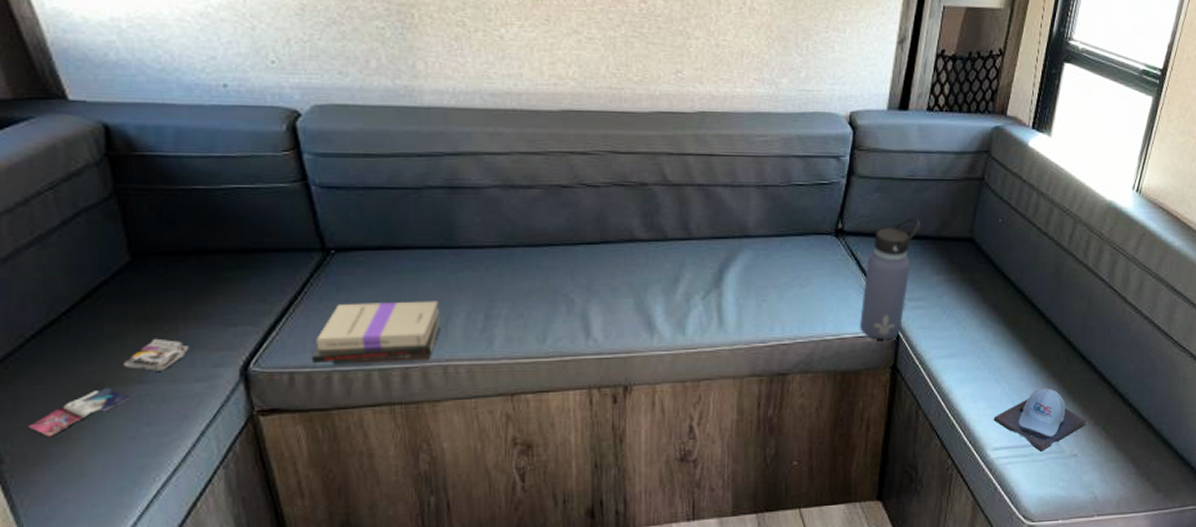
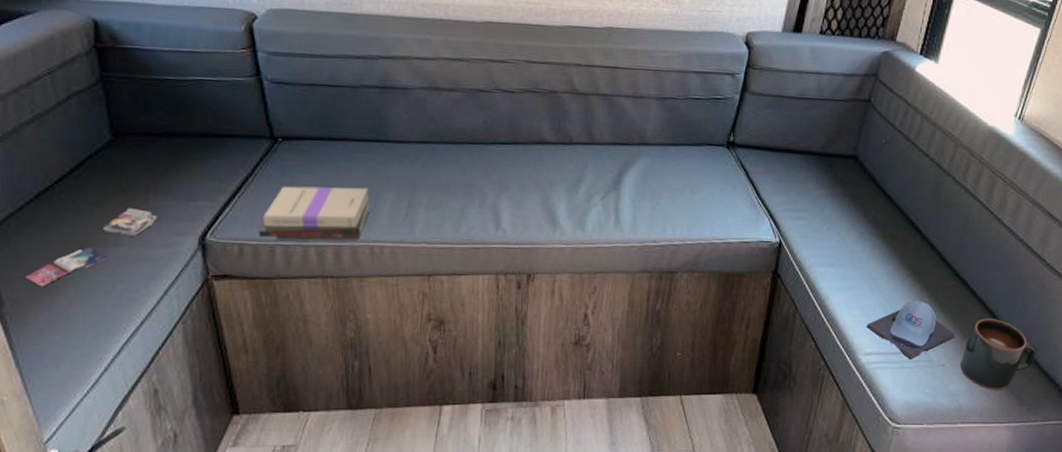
water bottle: present [860,217,921,340] -> none [745,133,808,247]
mug: none [1093,402,1171,478] -> present [960,318,1038,390]

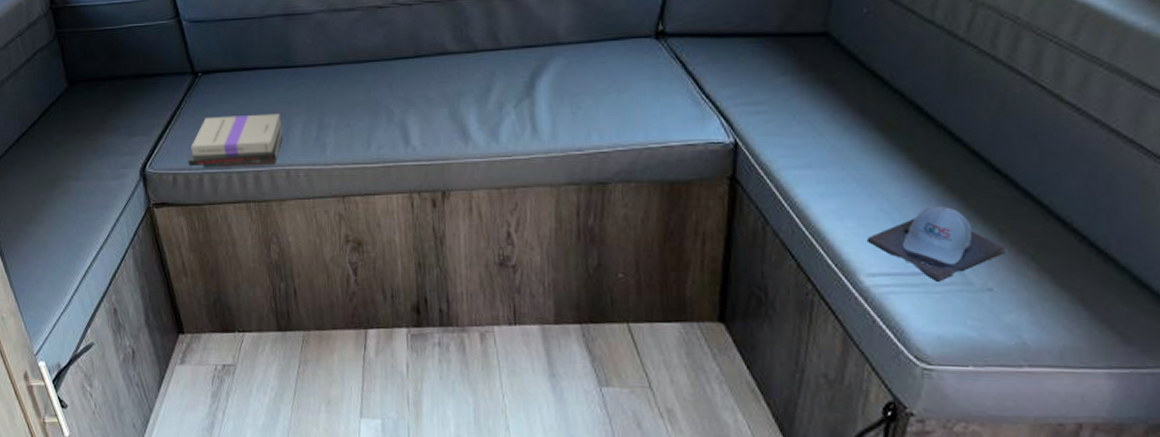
magazine: present [25,207,157,287] -> none [13,145,106,219]
mug: present [960,318,1038,390] -> none [1018,227,1146,324]

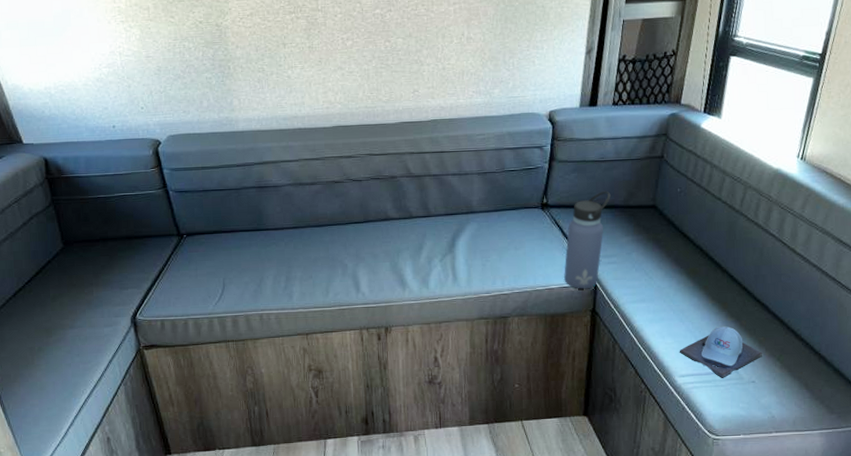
books: present [188,113,283,168] -> none [174,268,257,315]
water bottle: none [689,12,759,148] -> present [564,190,611,289]

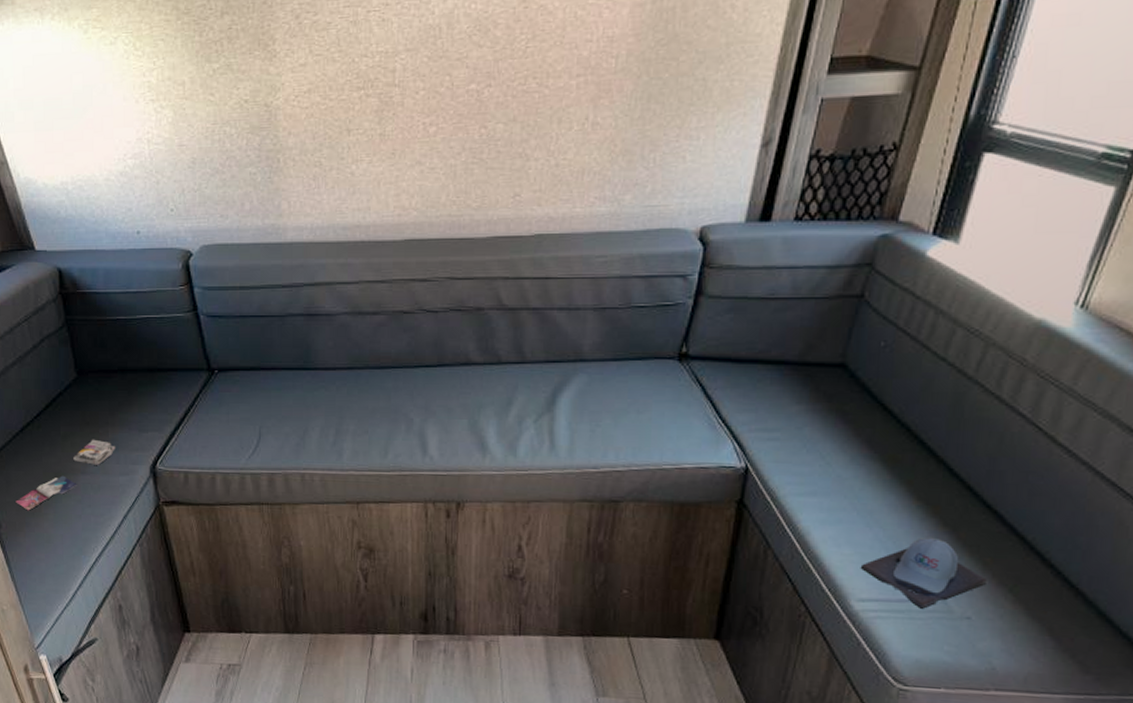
magazine: none [10,298,100,364] -> present [16,439,115,511]
water bottle: present [564,190,611,289] -> none [702,340,780,473]

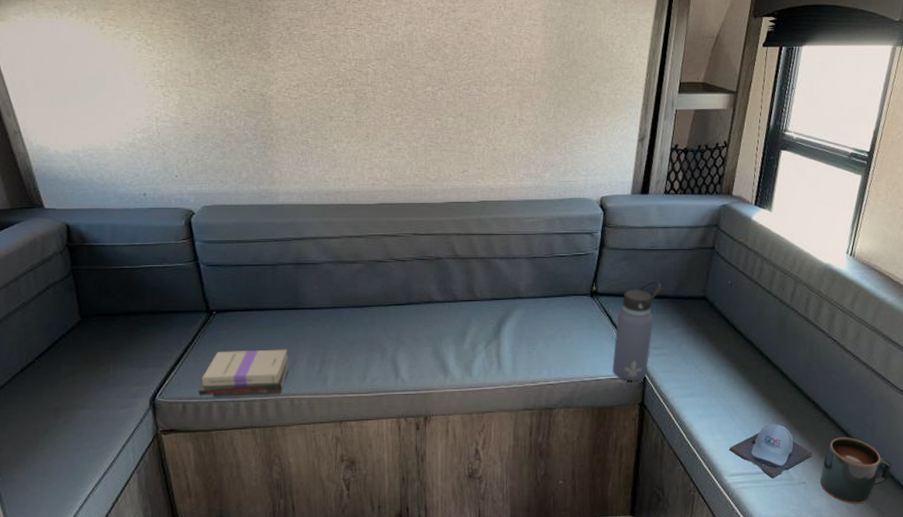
magazine: present [16,439,115,511] -> none [12,376,116,447]
books: none [200,415,299,469] -> present [198,349,289,397]
water bottle: none [702,340,780,473] -> present [612,280,661,381]
mug: none [994,561,1111,653] -> present [820,437,892,504]

